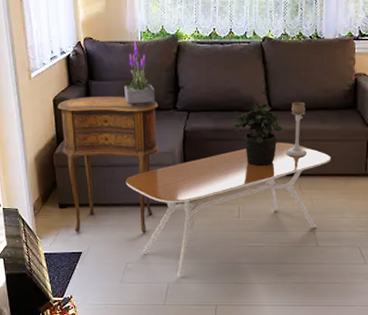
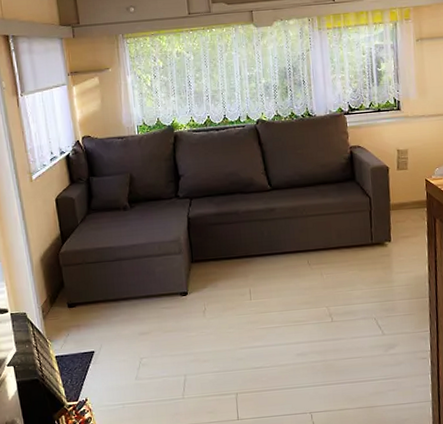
side table: present [58,96,159,234] -> none [60,189,165,331]
potted plant: present [124,40,155,106] -> none [125,135,157,199]
coffee table: present [125,142,331,277] -> none [133,219,336,368]
potted plant: present [235,102,283,167] -> none [237,183,285,247]
candle holder: present [286,101,308,156] -> none [291,178,313,233]

